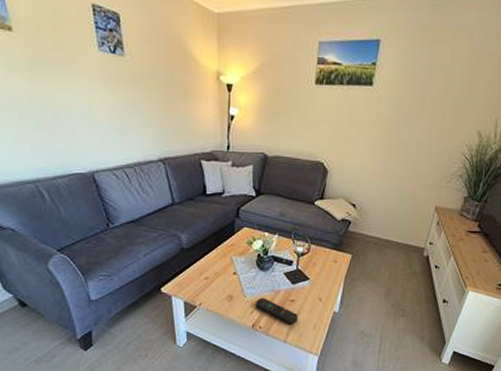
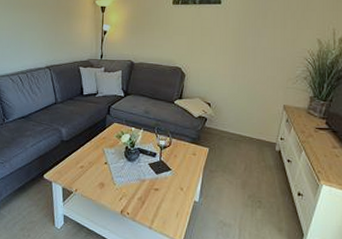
remote control: present [256,297,298,325] -> none [124,185,161,212]

